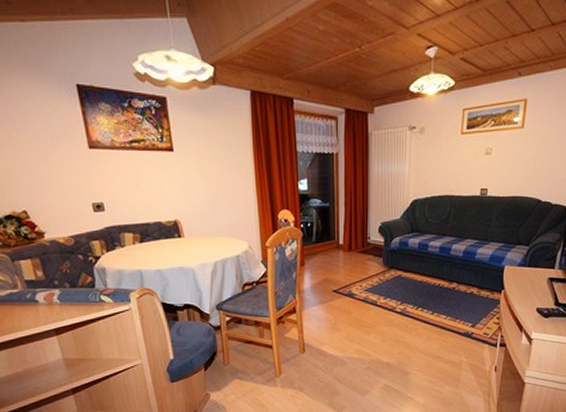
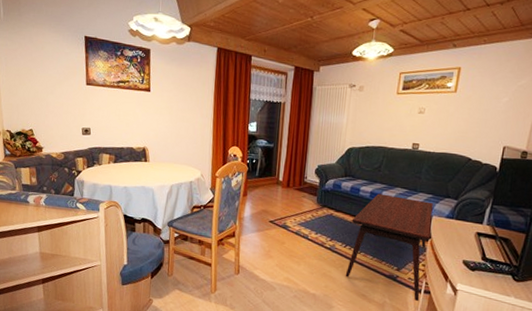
coffee table: none [419,247,505,356] -> present [345,193,433,302]

